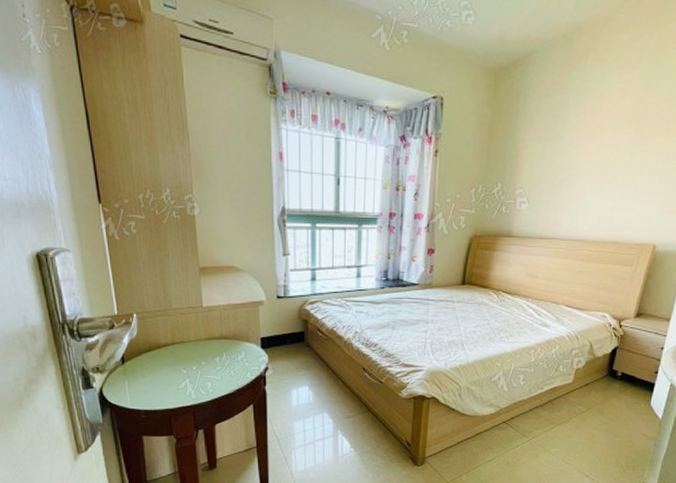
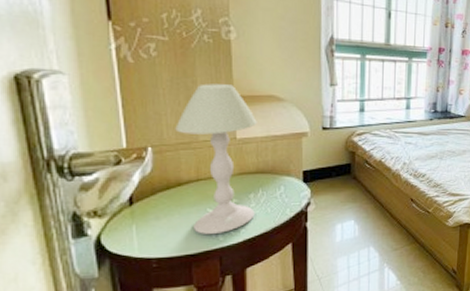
table lamp: none [153,257,221,392] -> present [175,84,257,234]

